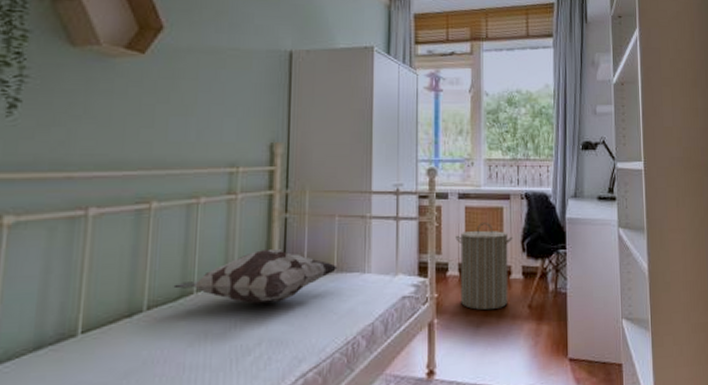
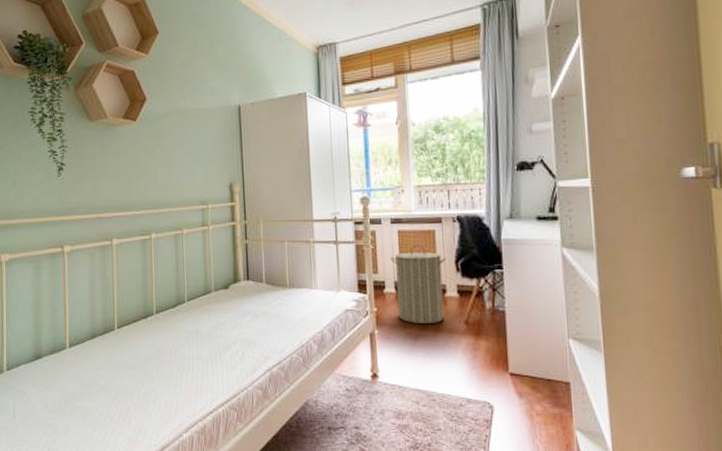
decorative pillow: present [173,249,338,305] -> none [171,269,290,312]

